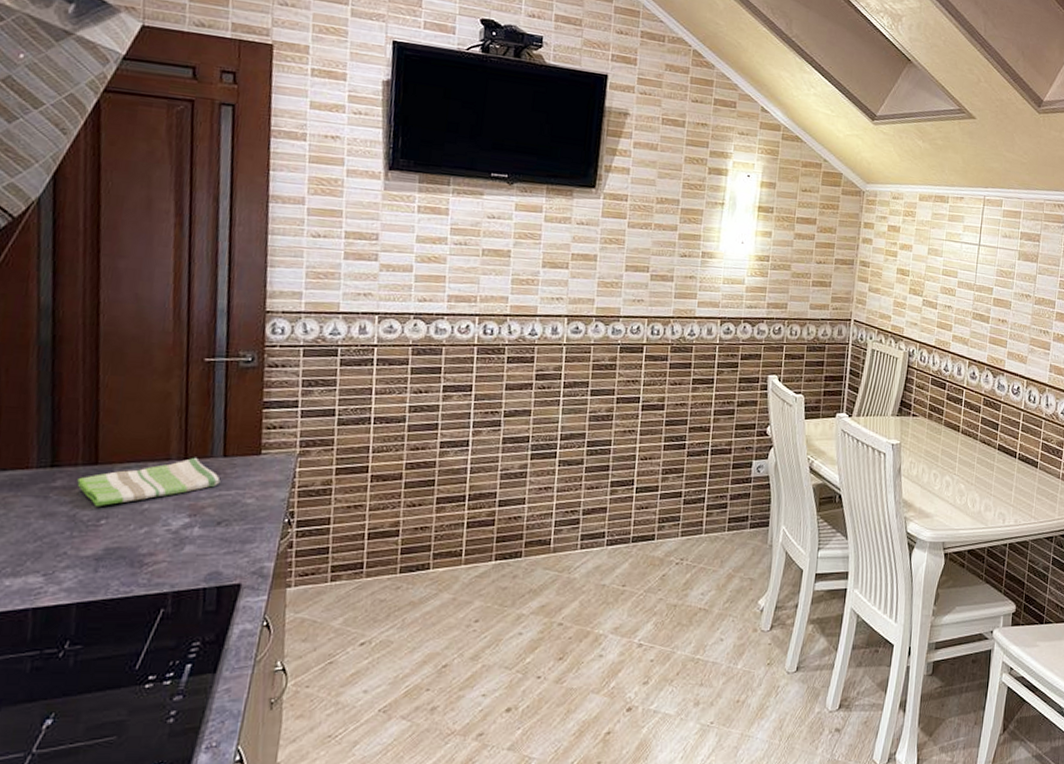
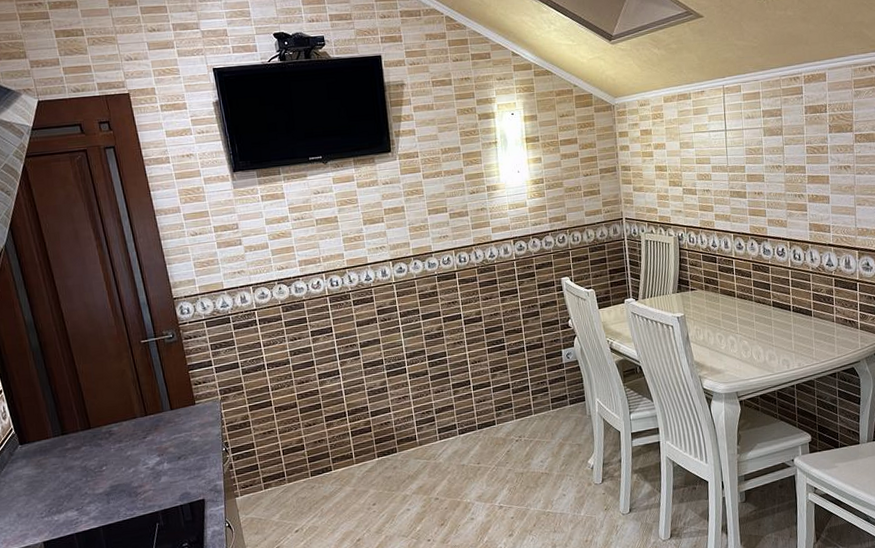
dish towel: present [77,457,221,507] -> none [81,413,173,459]

